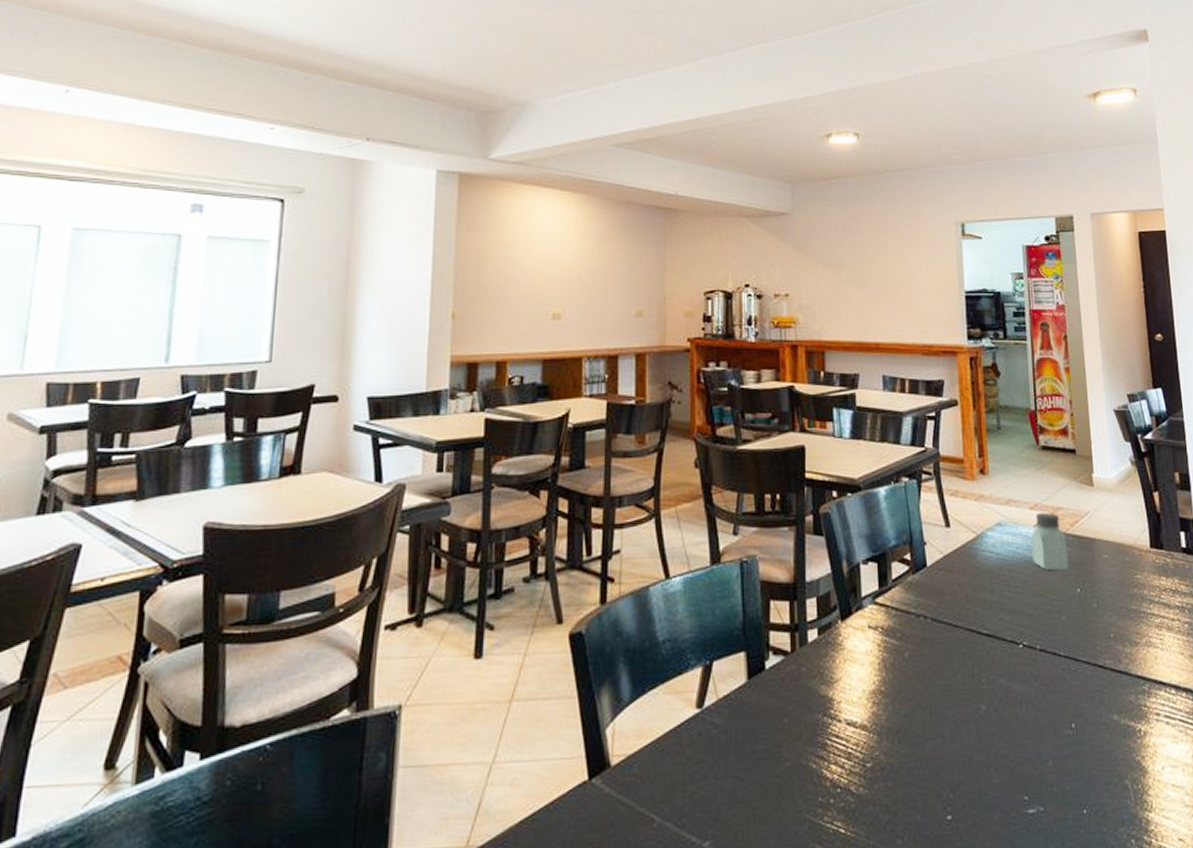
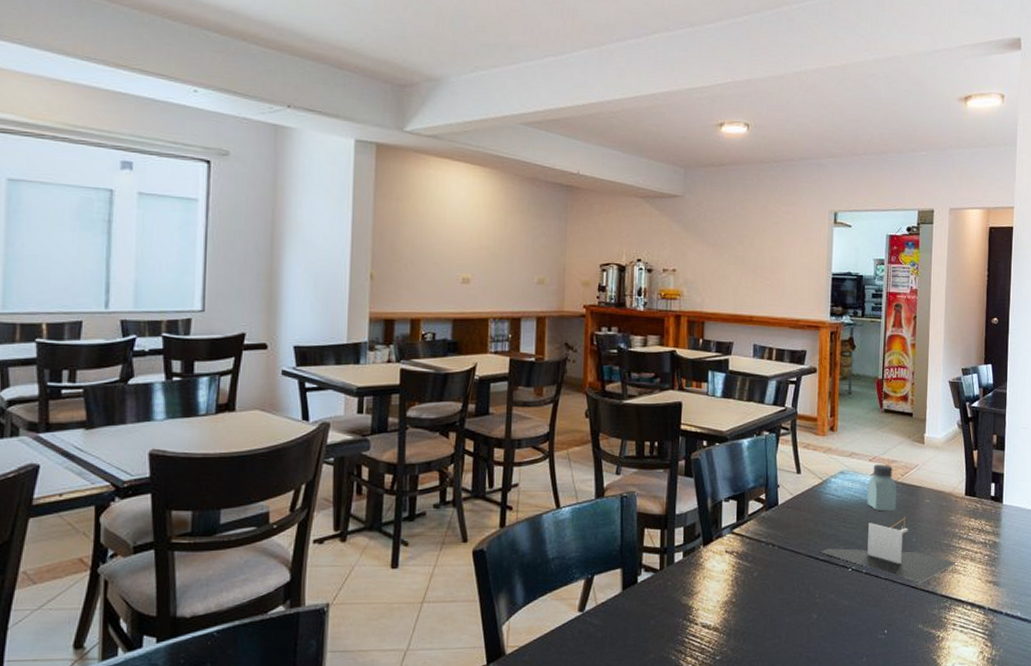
napkin holder: none [982,576,1150,660] -> present [820,516,956,582]

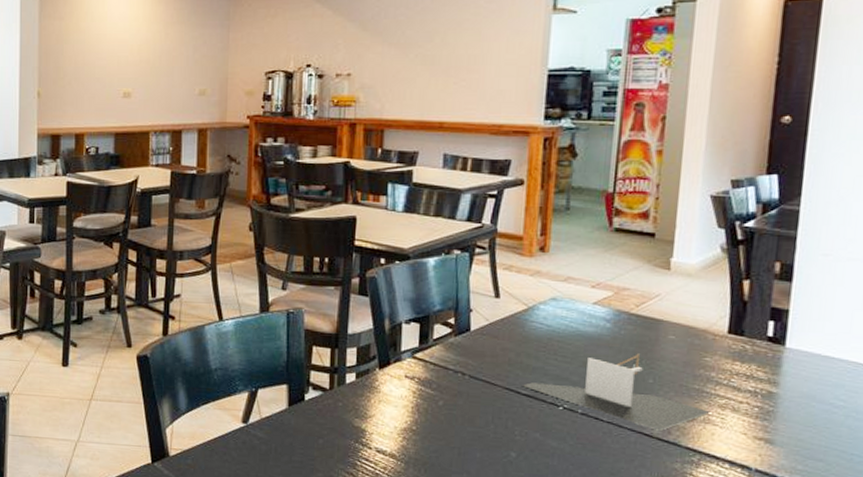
saltshaker: present [867,464,896,510] -> none [586,292,628,346]

